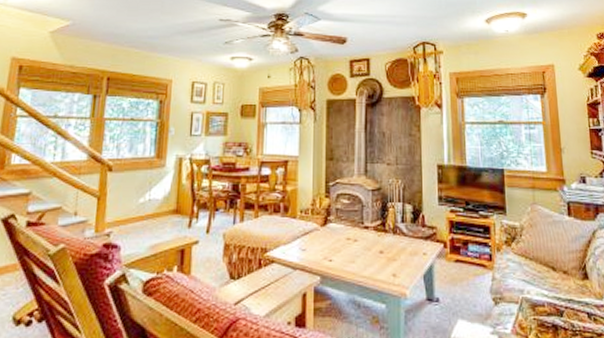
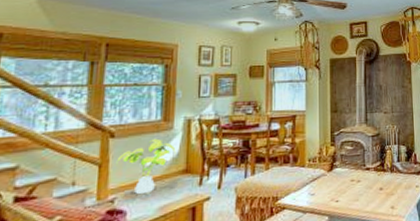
house plant: none [113,175,168,231] -> present [116,138,176,195]

